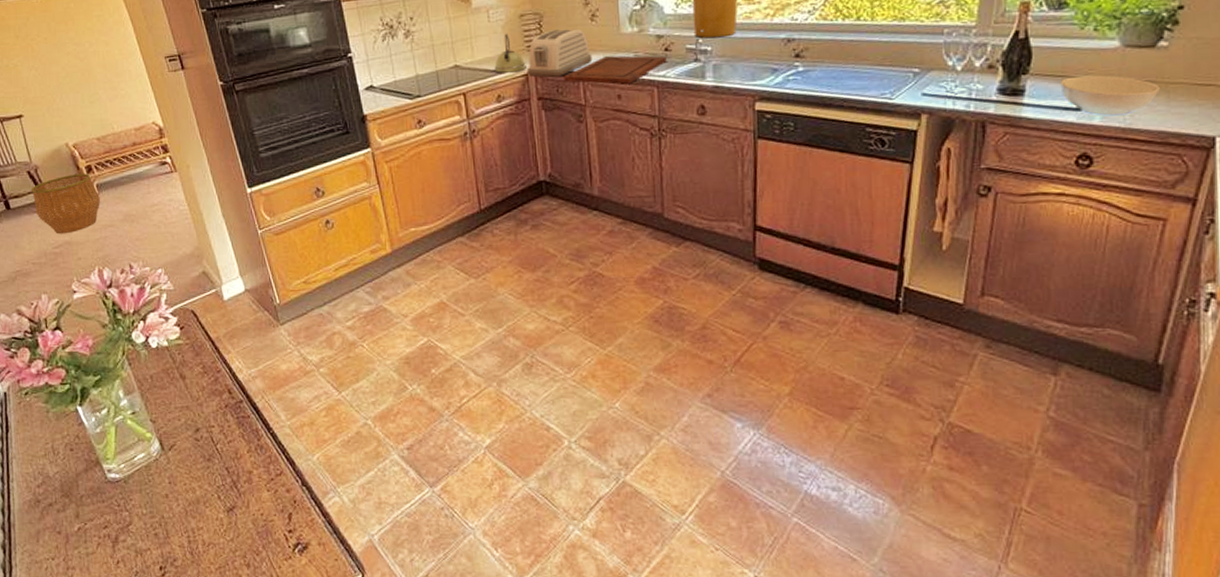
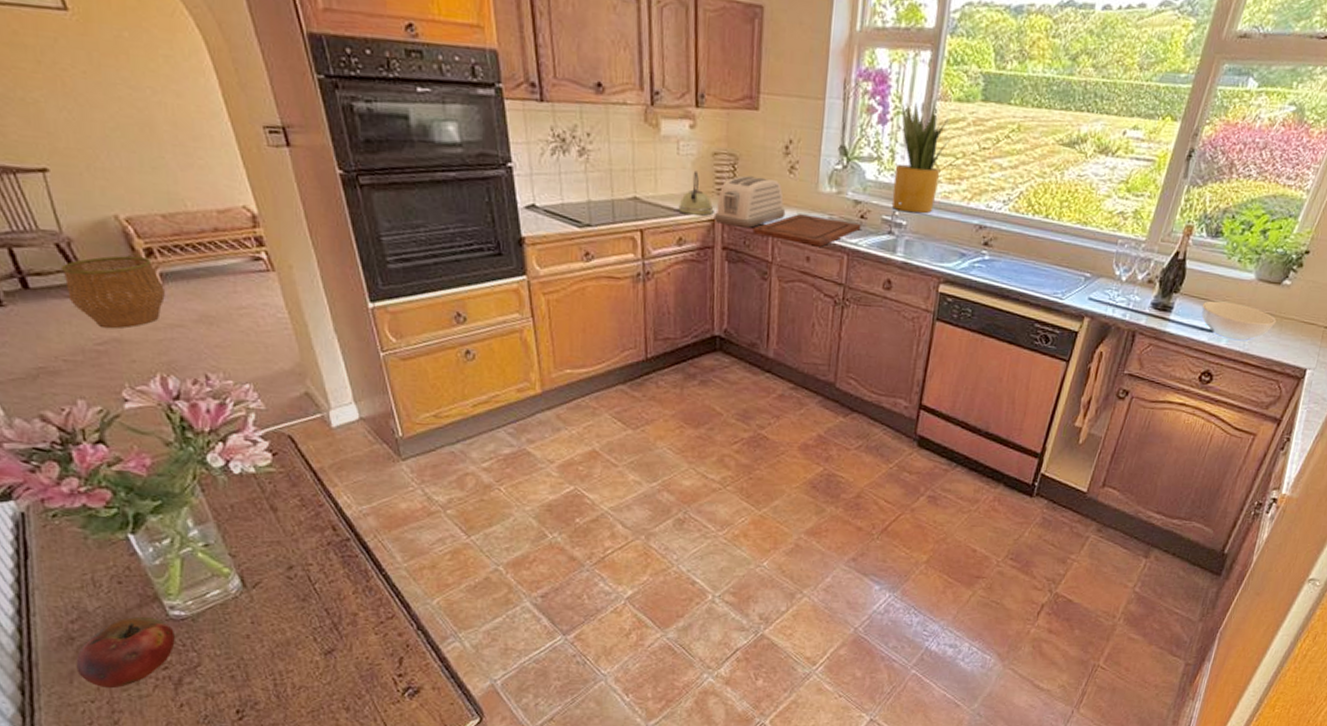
fruit: none [41,479,112,547] -> present [76,616,175,689]

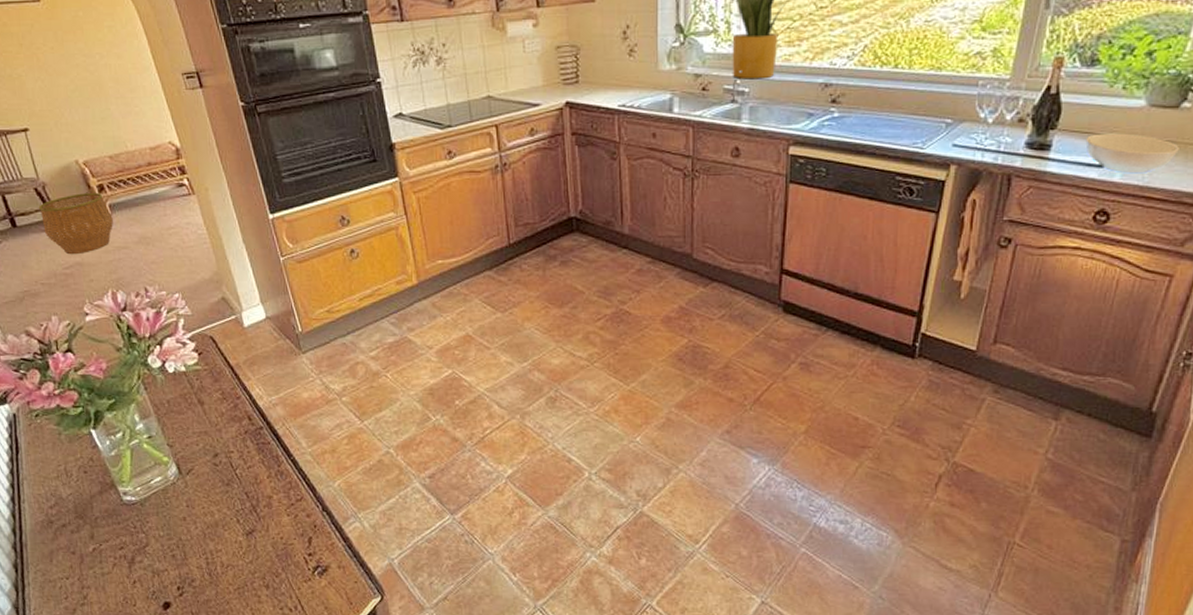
fruit: present [76,616,175,689] -> none [54,501,128,567]
kettle: present [678,170,714,216] -> none [528,65,561,107]
toaster: present [715,175,786,229] -> none [562,63,629,114]
cutting board: present [752,214,861,247] -> none [599,93,703,123]

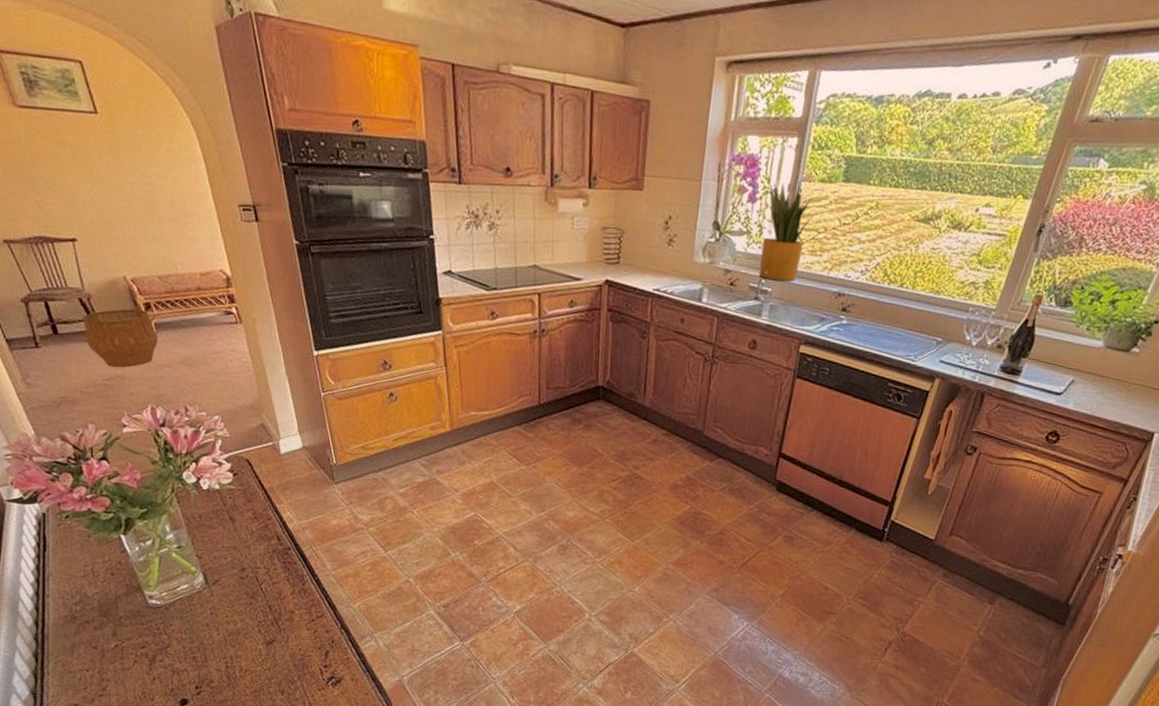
bowl: present [1085,133,1179,174] -> none [1049,365,1124,405]

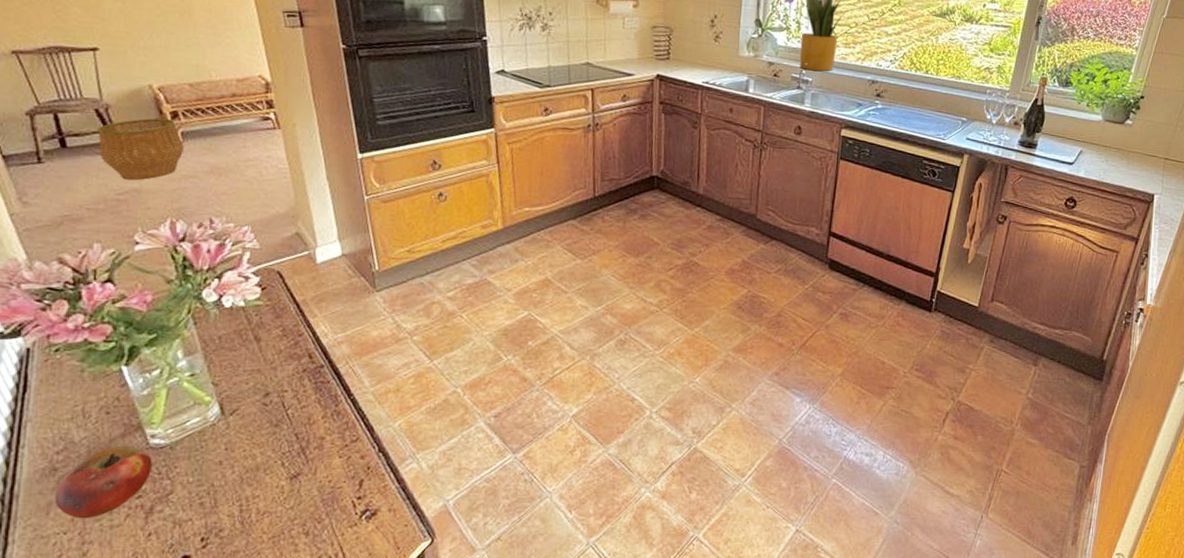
fruit: none [77,602,152,661] -> present [55,445,152,519]

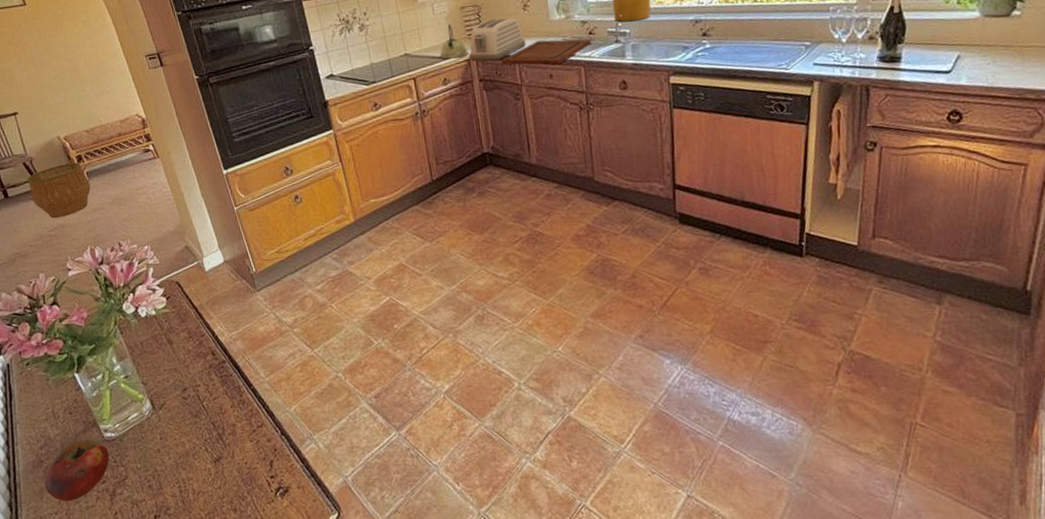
kettle: none [623,40,653,77] -> present [440,24,468,60]
toaster: none [653,44,712,87] -> present [469,18,526,62]
cutting board: none [684,74,775,100] -> present [501,39,591,65]

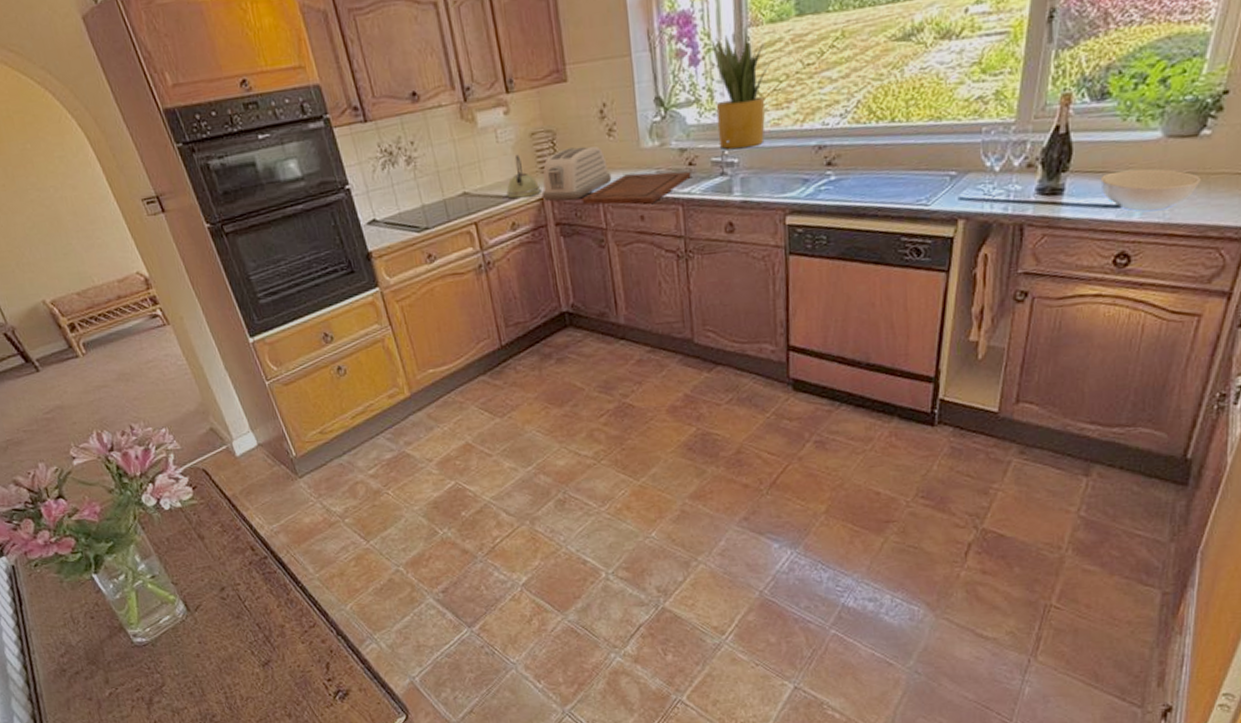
basket: present [26,160,91,219] -> none [10,329,90,399]
fruit: present [44,439,109,502] -> none [69,645,142,712]
bowl: none [931,42,1016,77] -> present [1100,168,1201,212]

